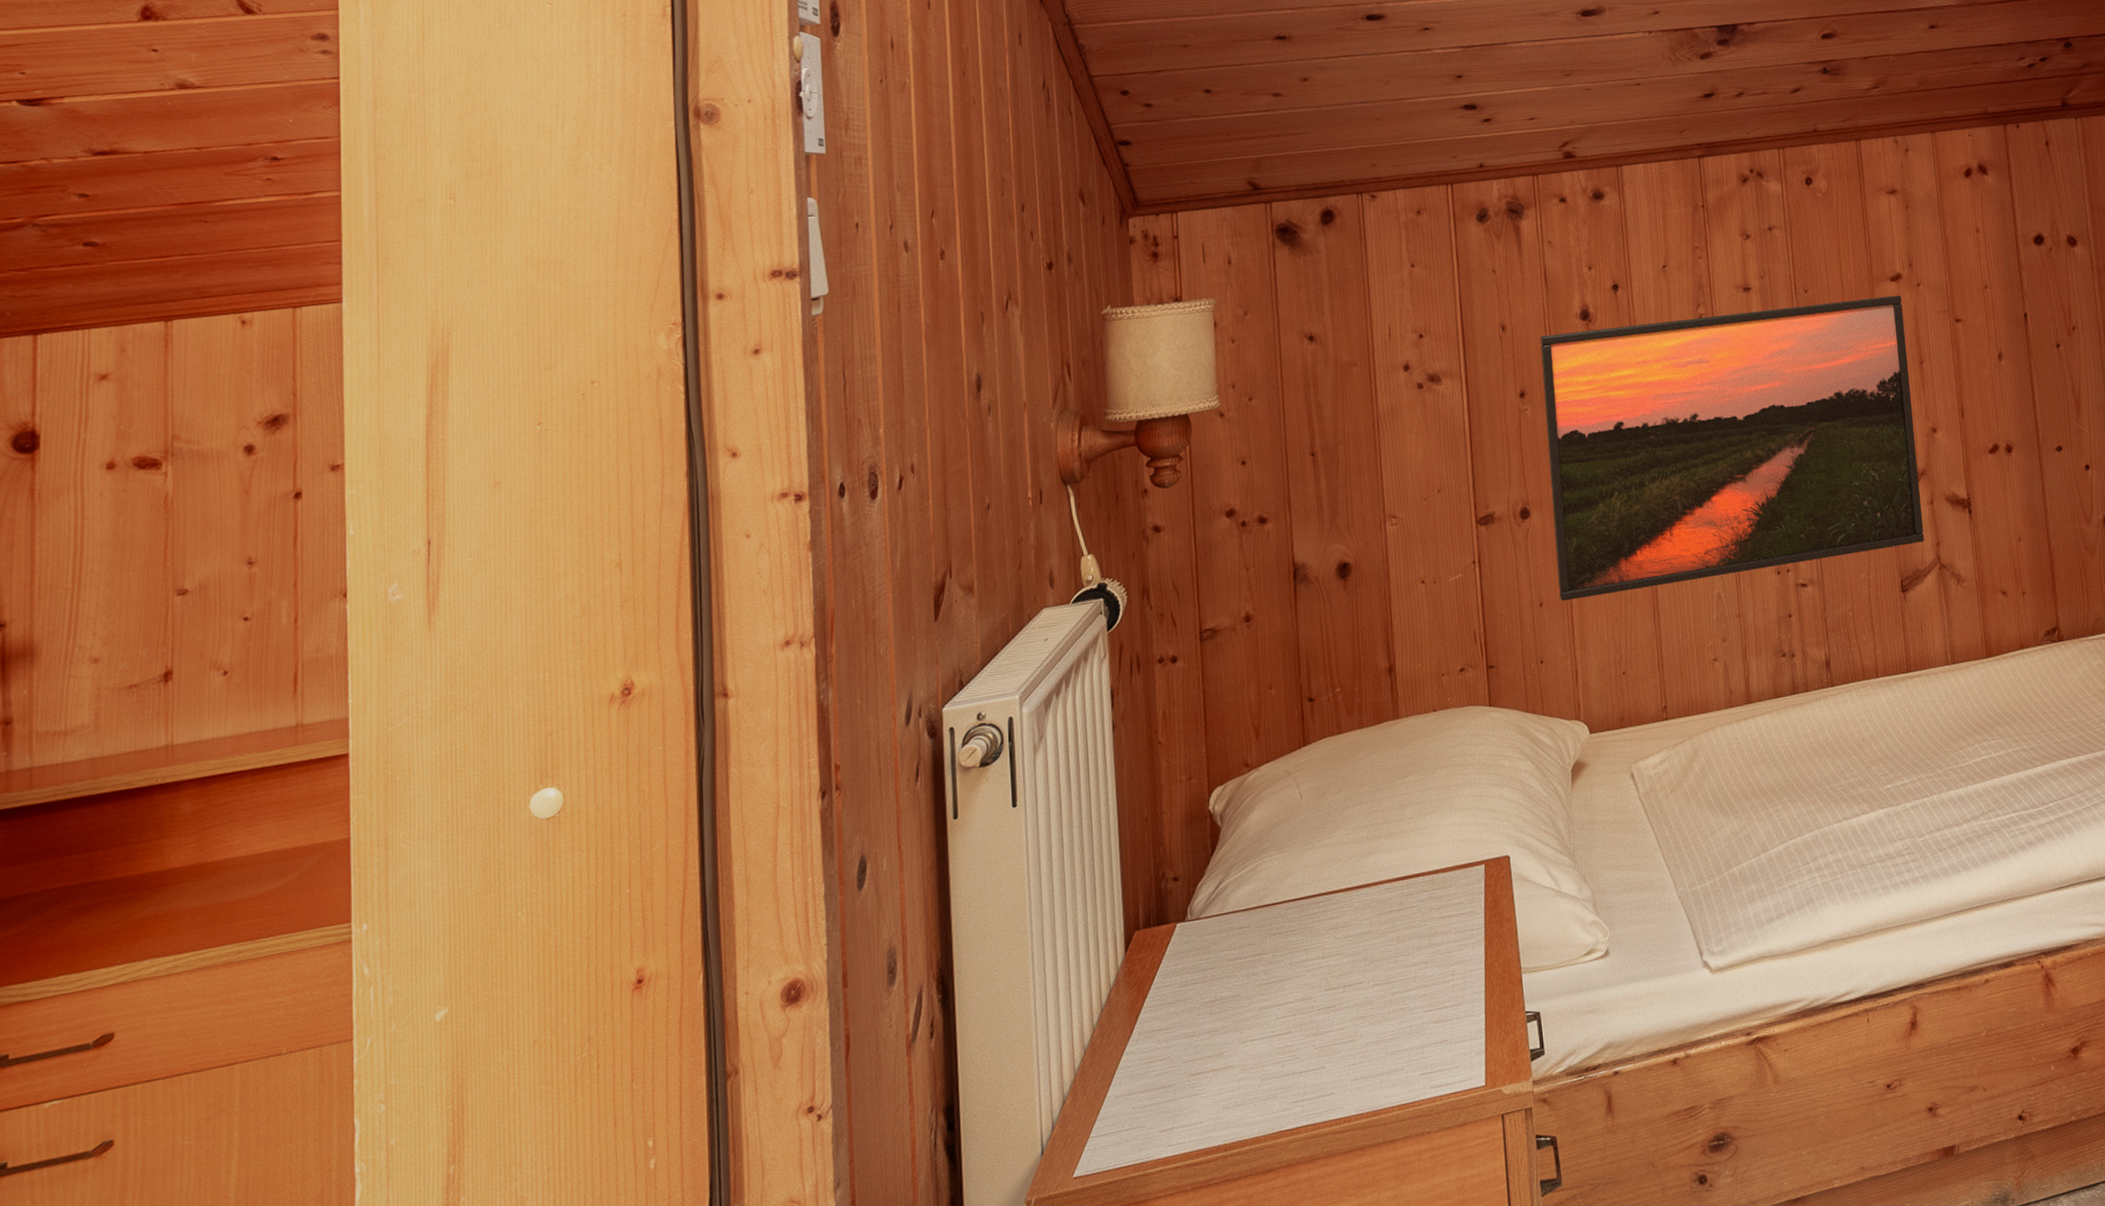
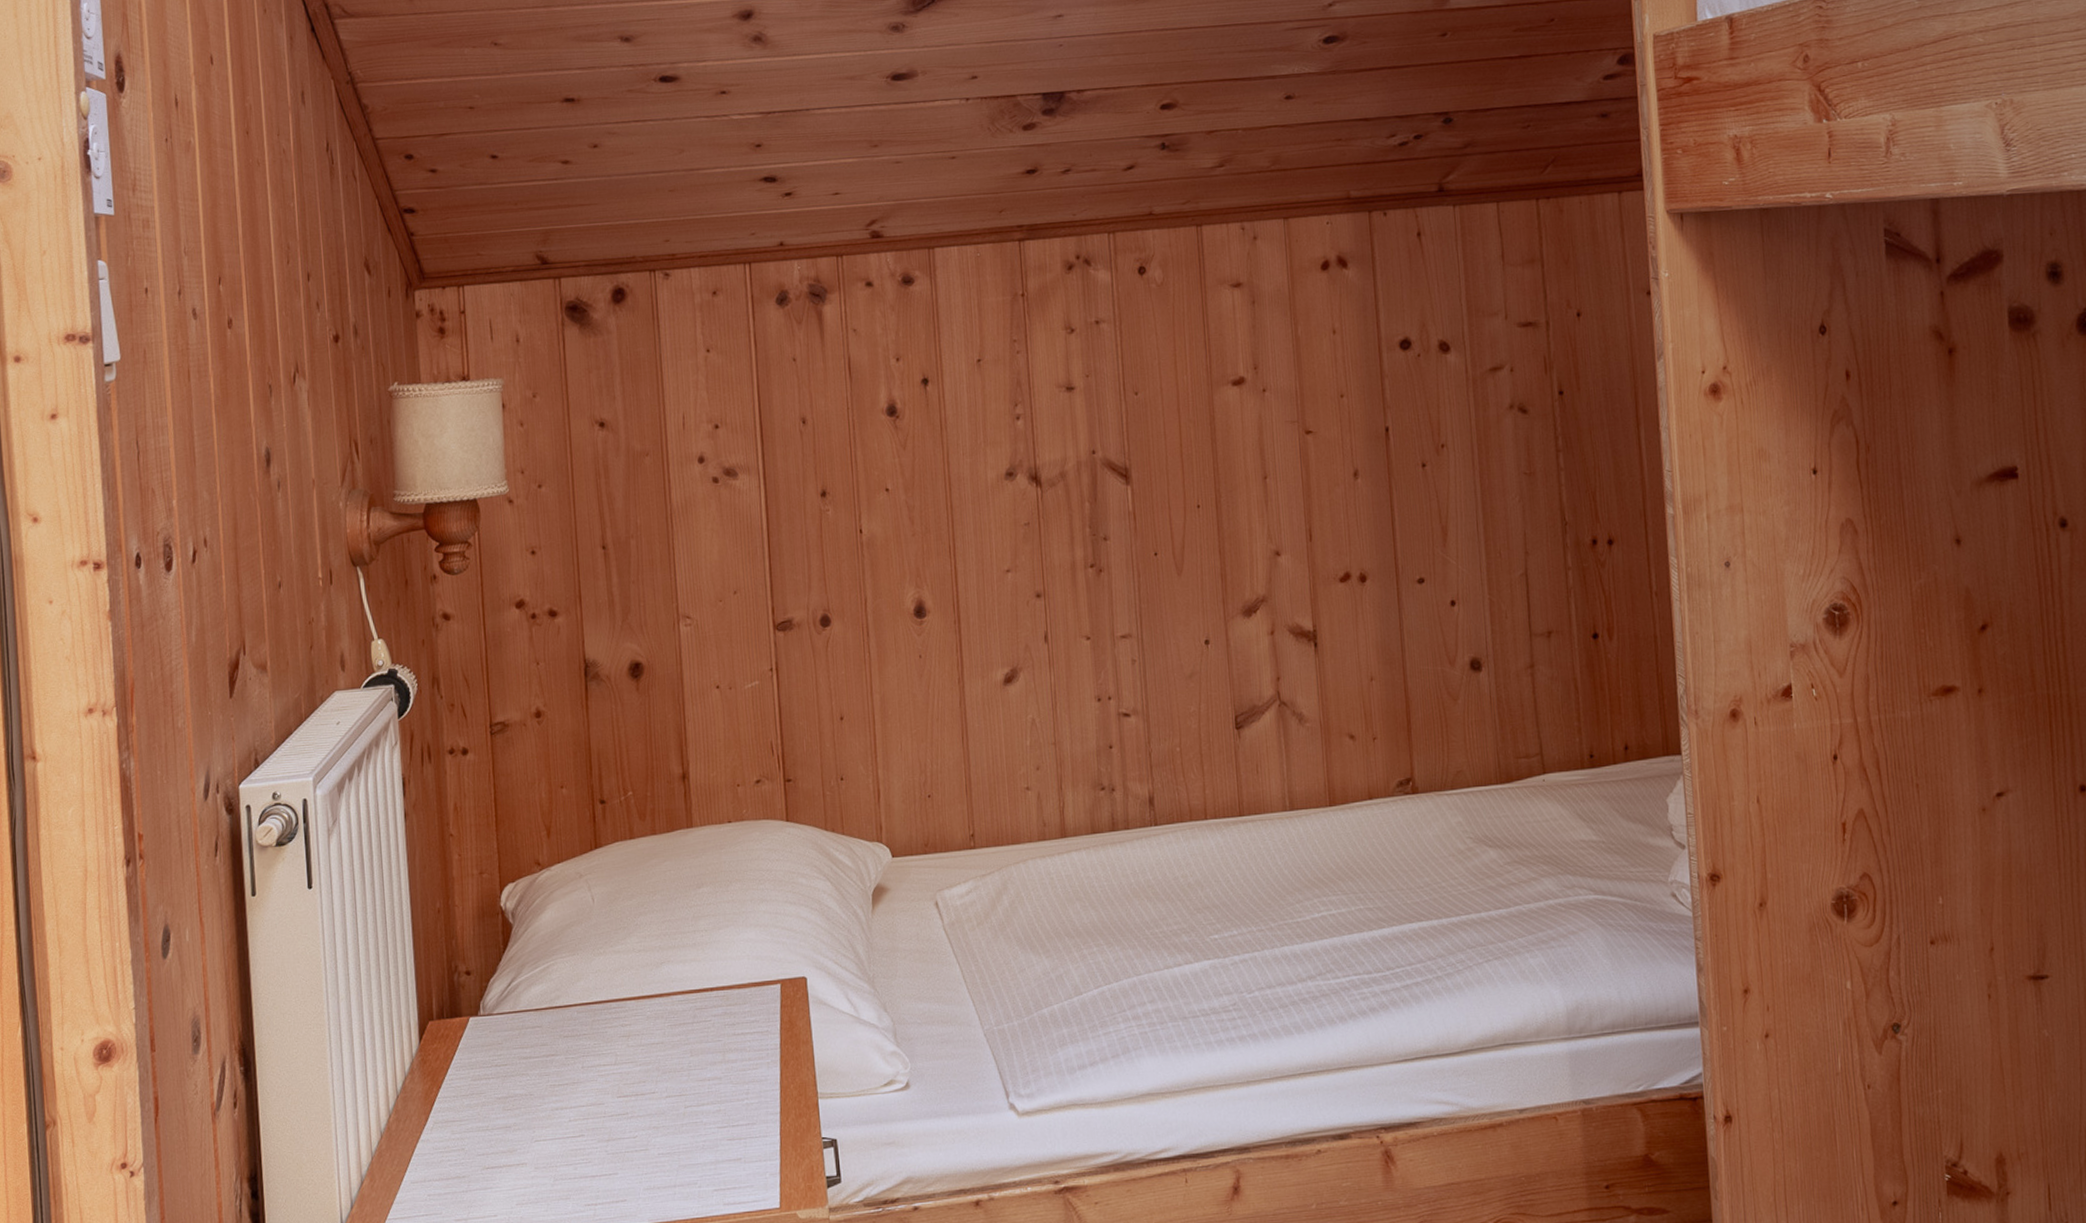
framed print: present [1540,295,1925,601] -> none [843,401,1263,716]

